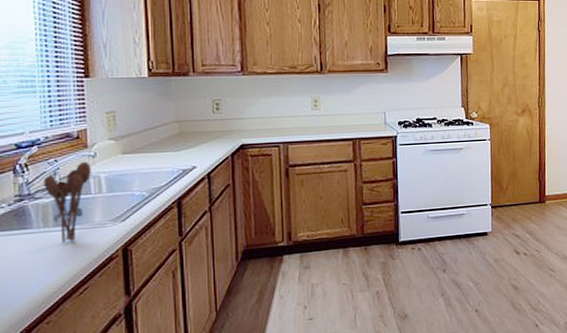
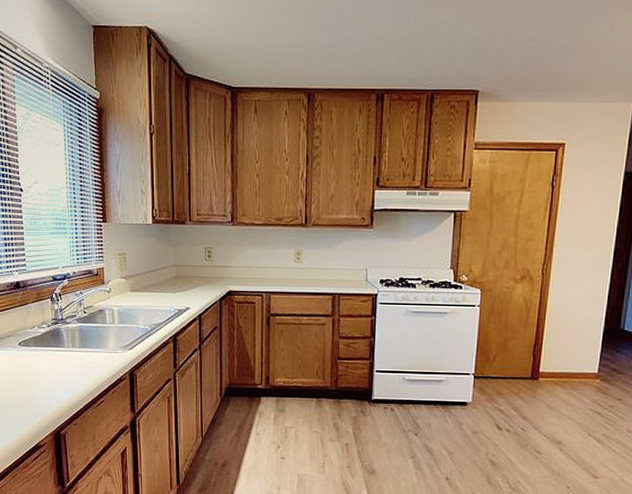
utensil holder: present [43,161,91,243] -> none [72,295,107,362]

